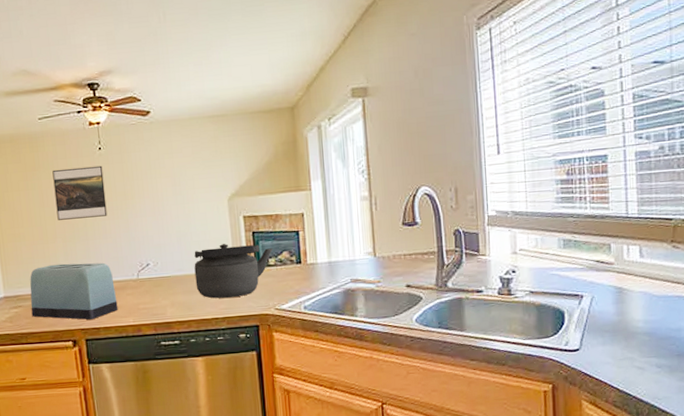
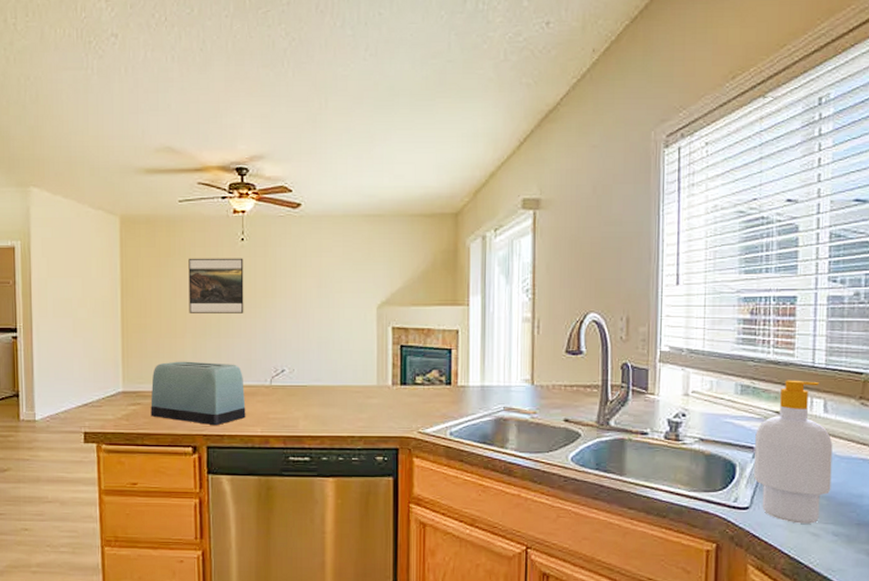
kettle: present [194,244,274,299] -> none [333,356,422,415]
soap bottle: none [580,230,652,360] -> present [754,380,833,524]

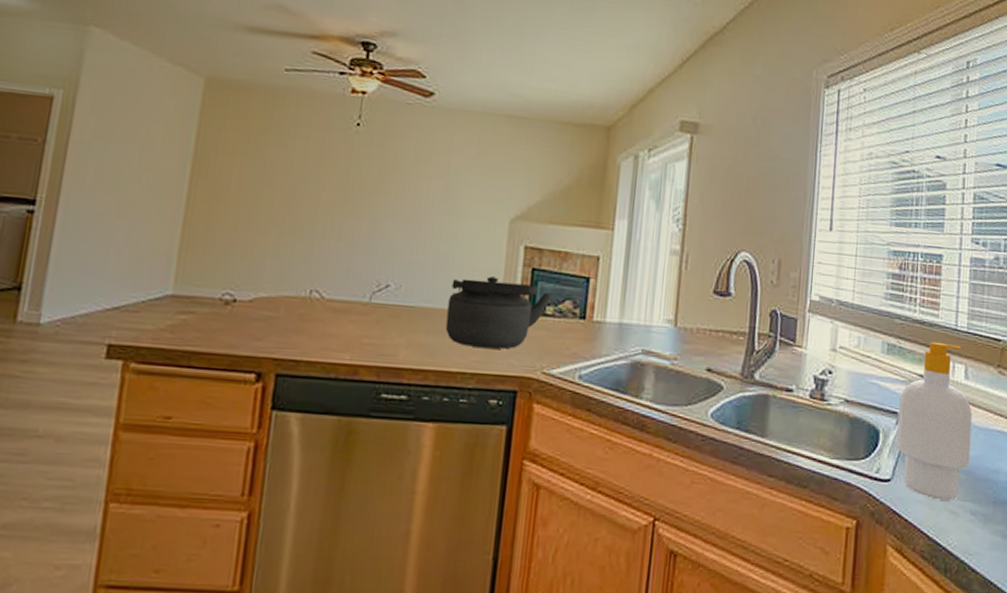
toaster: present [150,361,246,426] -> none [205,262,337,348]
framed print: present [188,258,244,313] -> none [277,138,357,212]
kettle: none [333,356,422,415] -> present [445,276,555,349]

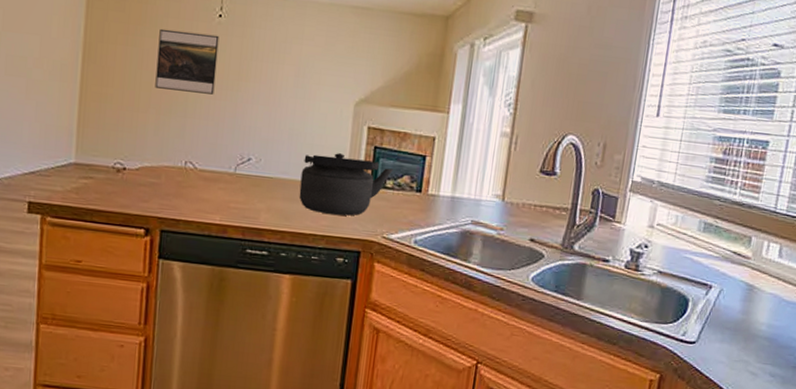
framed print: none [277,138,357,212] -> present [155,28,219,95]
soap bottle: present [897,341,972,500] -> none [704,222,782,363]

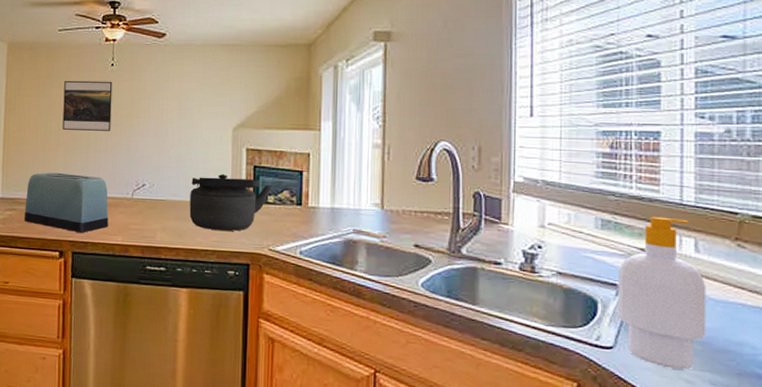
toaster: none [103,136,207,210] -> present [24,172,109,233]
soap bottle: none [704,222,782,363] -> present [618,216,706,370]

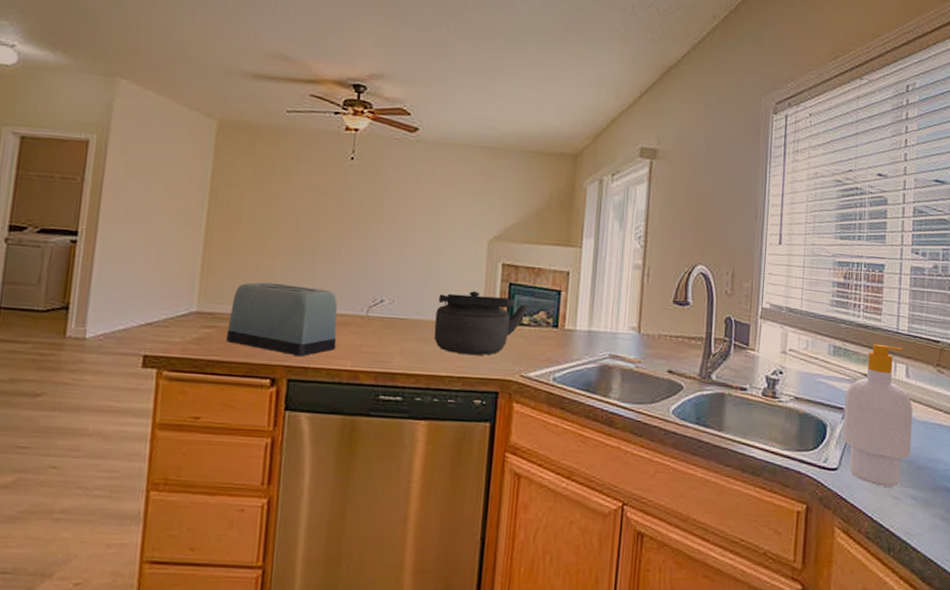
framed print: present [62,80,113,131] -> none [284,172,351,236]

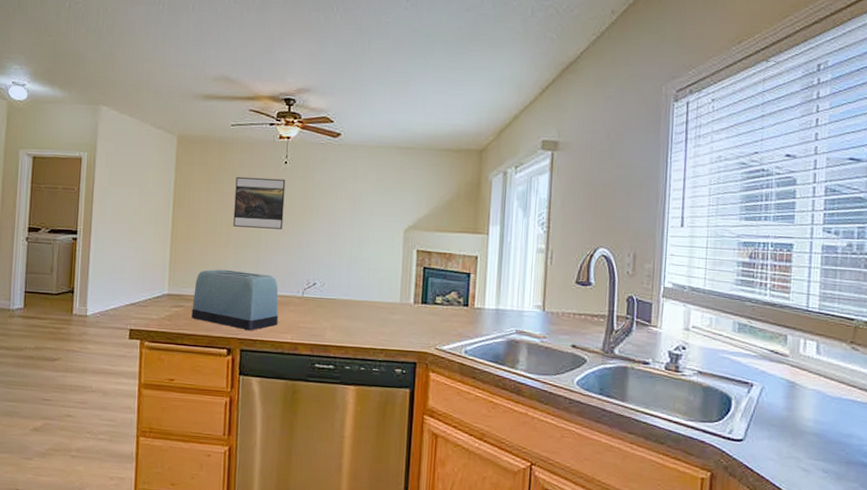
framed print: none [284,172,351,236] -> present [233,176,286,230]
kettle: present [433,291,530,355] -> none [359,275,442,331]
soap bottle: present [843,343,913,487] -> none [748,321,824,459]

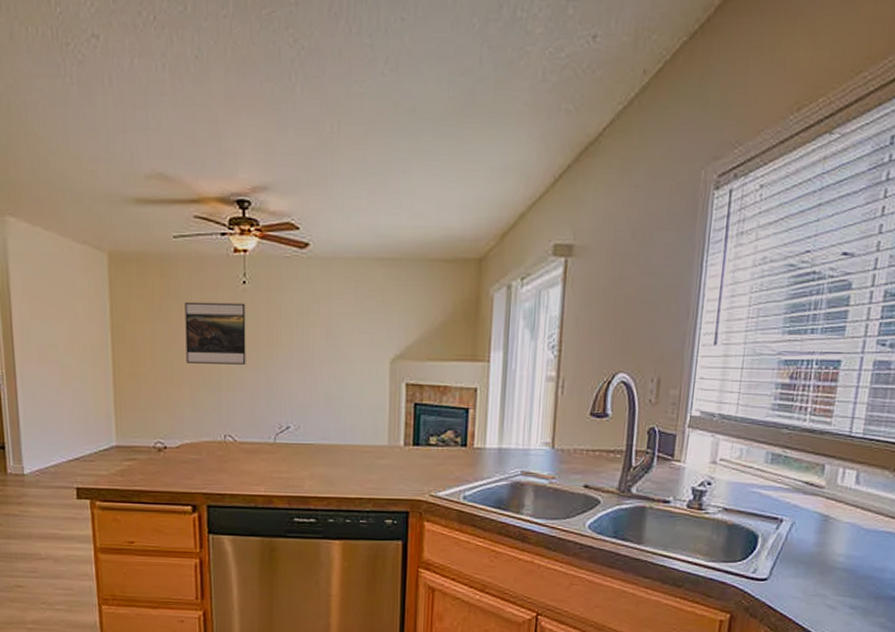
toaster: present [191,269,279,331] -> none [146,414,248,484]

